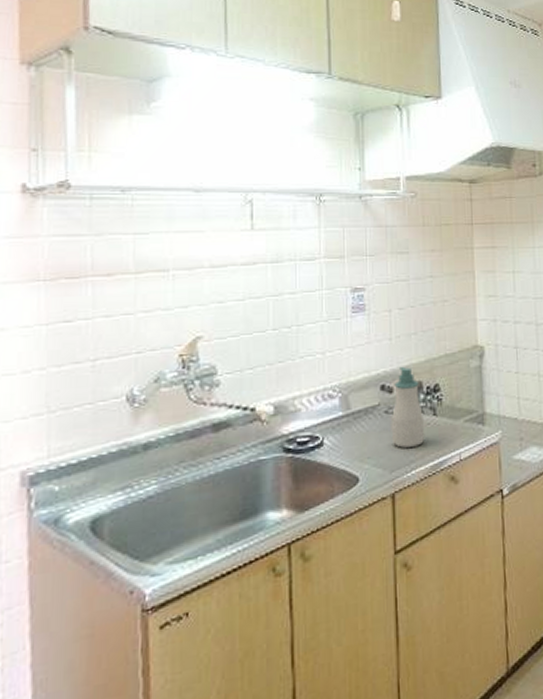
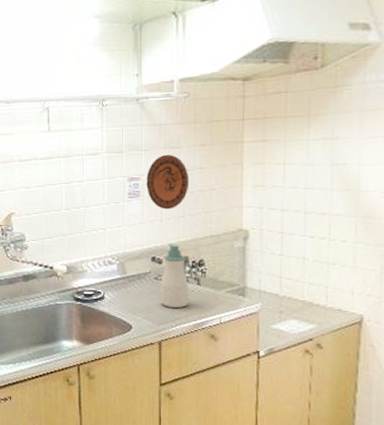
decorative plate: none [372,260,420,326] -> present [146,154,190,210]

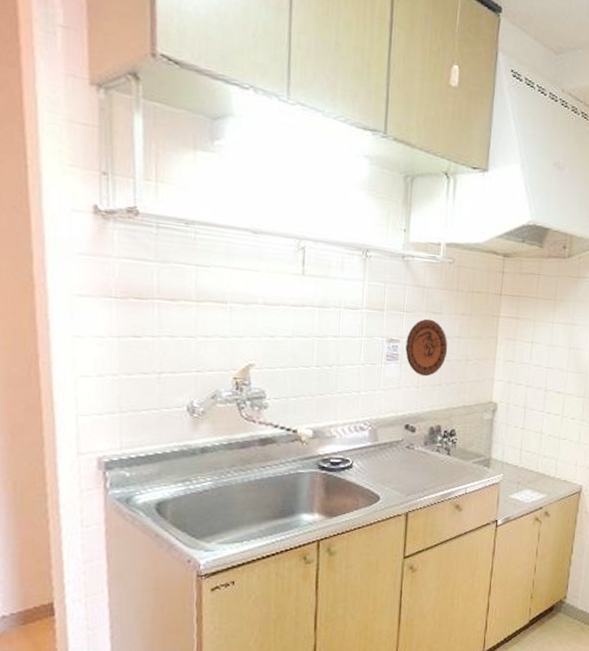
soap bottle: present [159,243,189,308] -> none [410,411,439,478]

